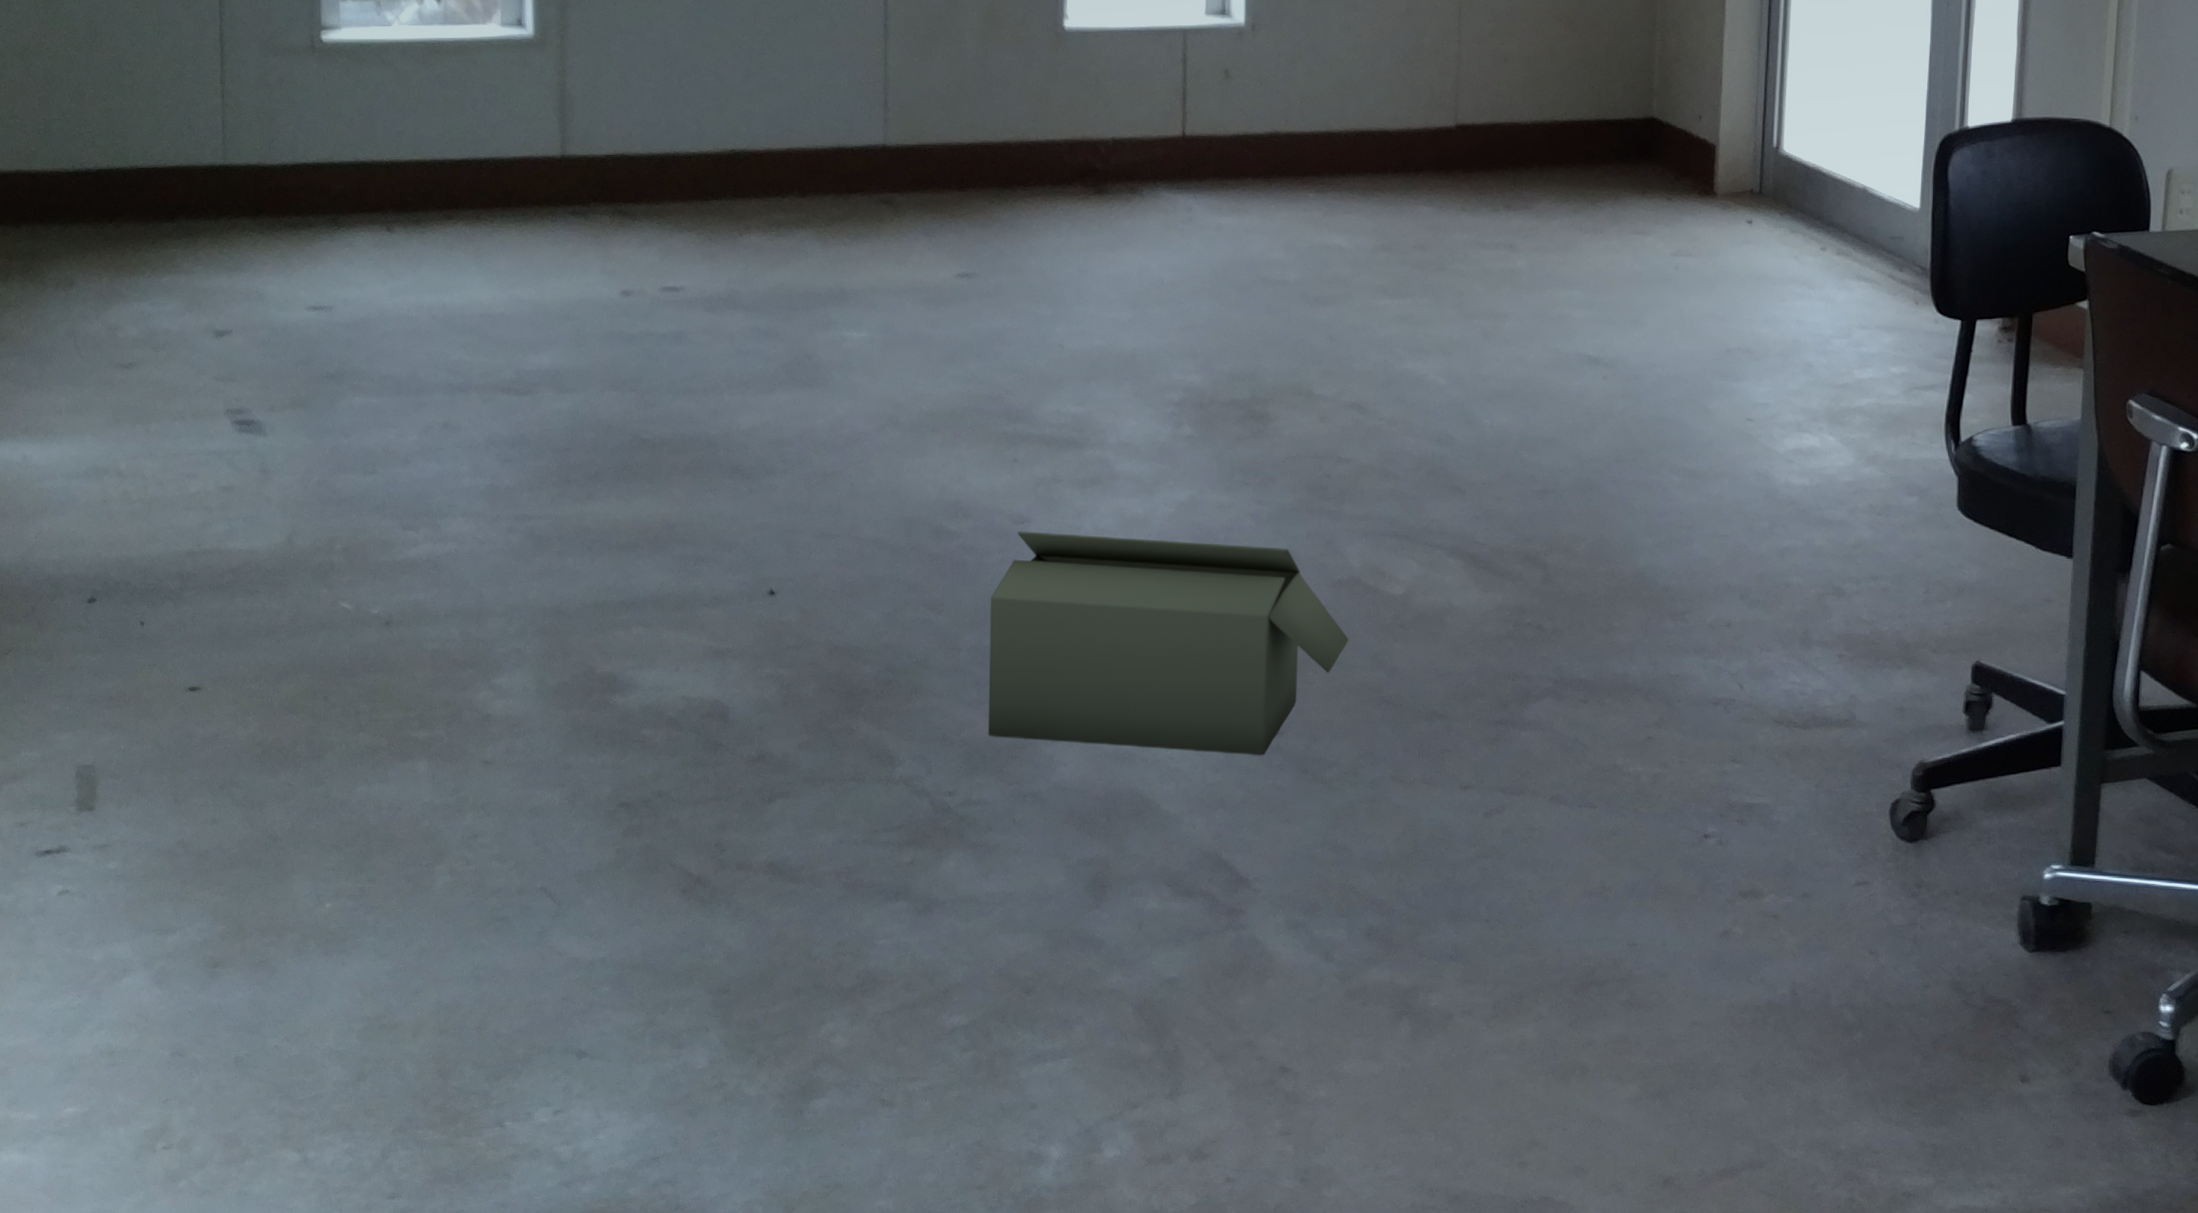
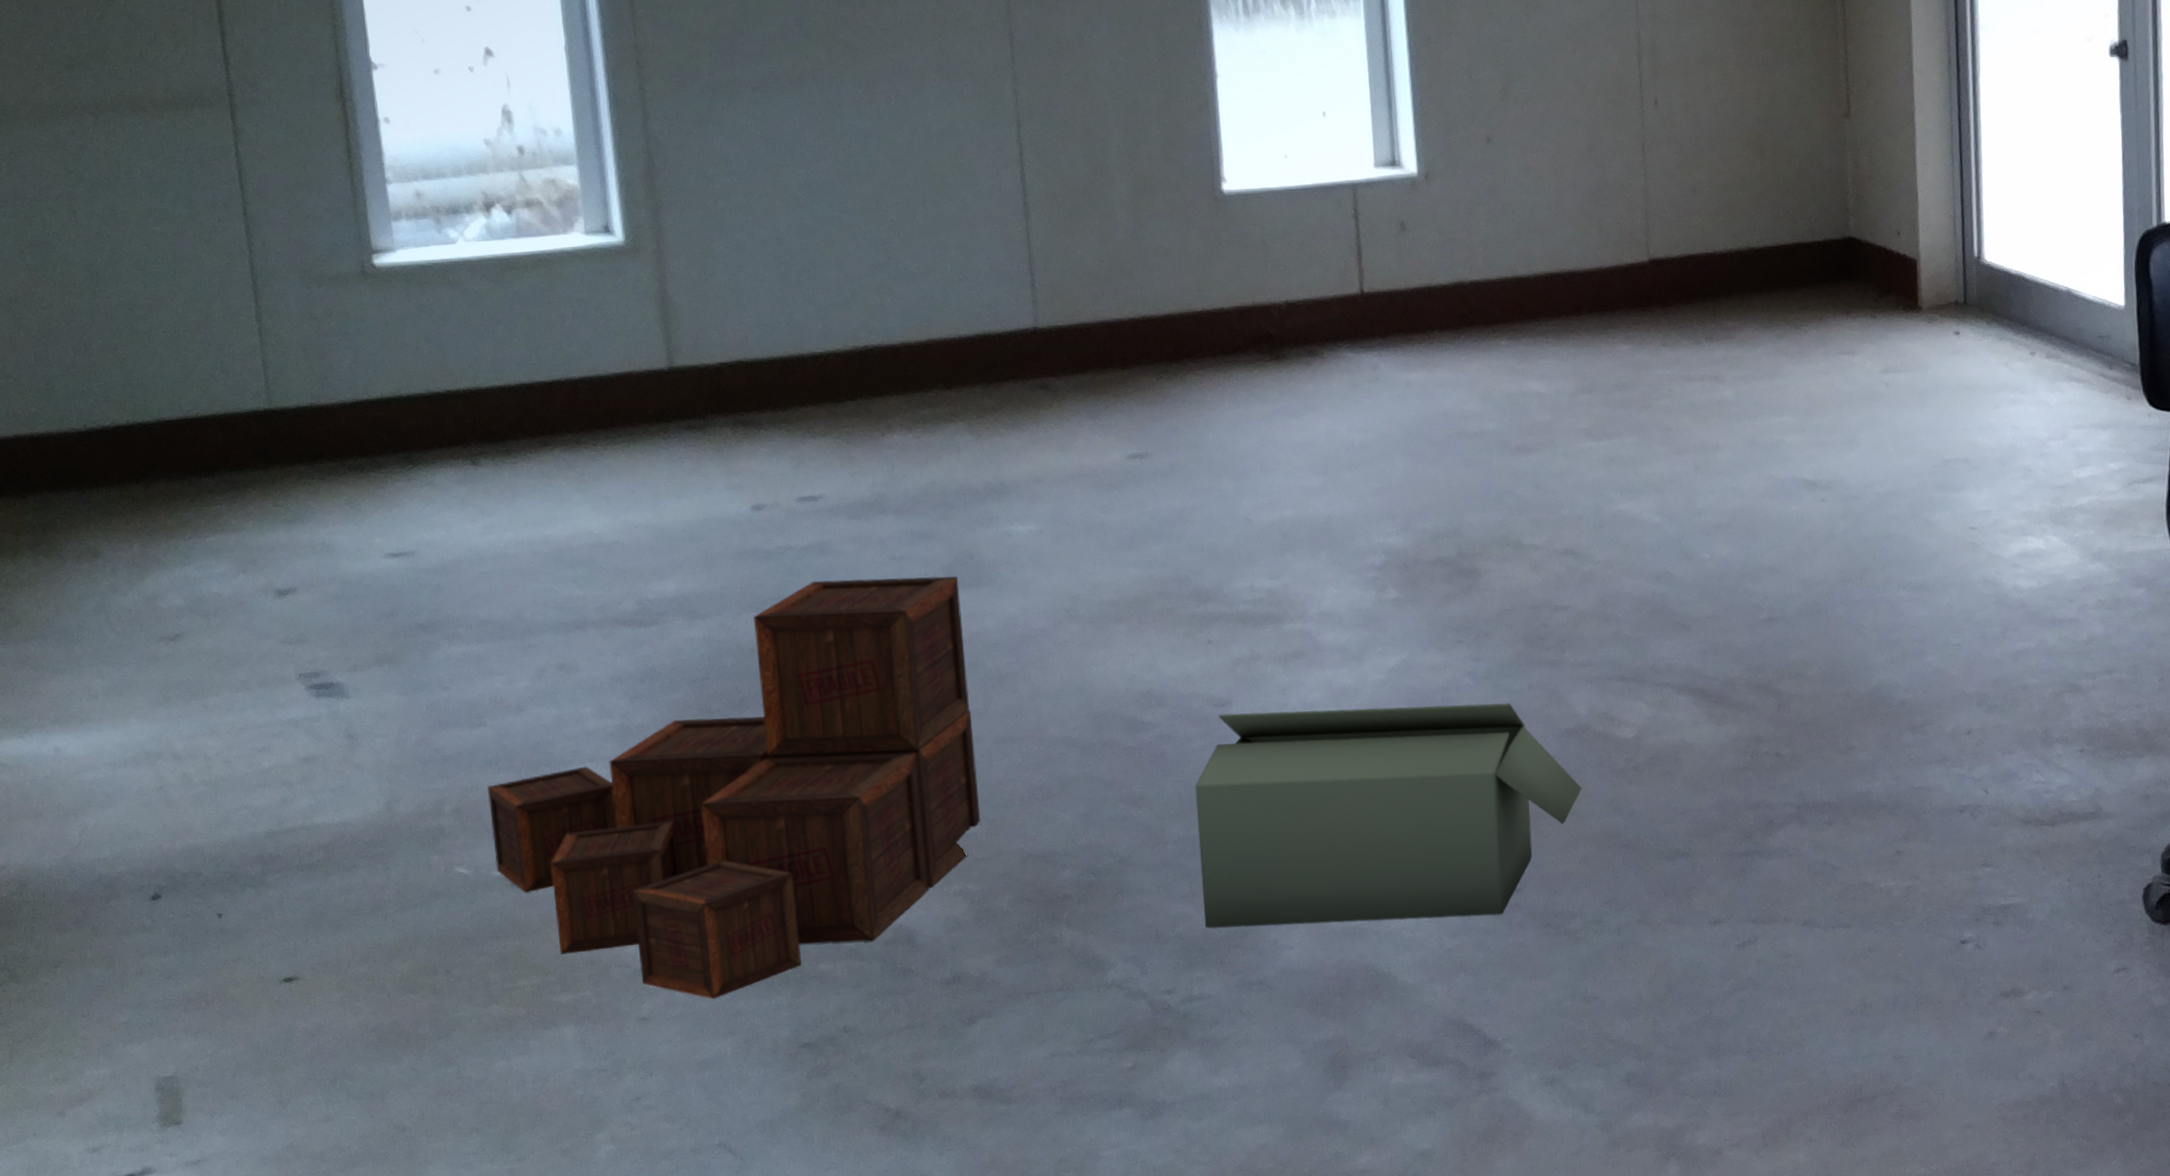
storage boxes: none [373,367,797,751] -> present [487,576,981,999]

